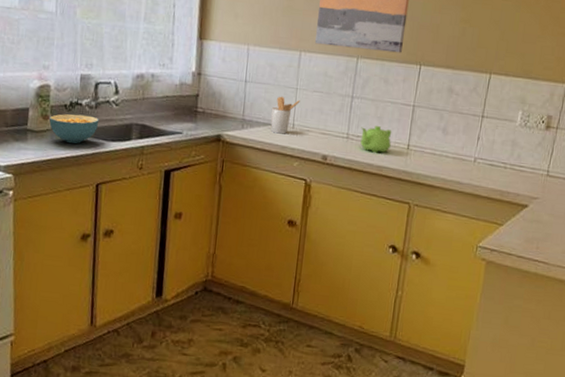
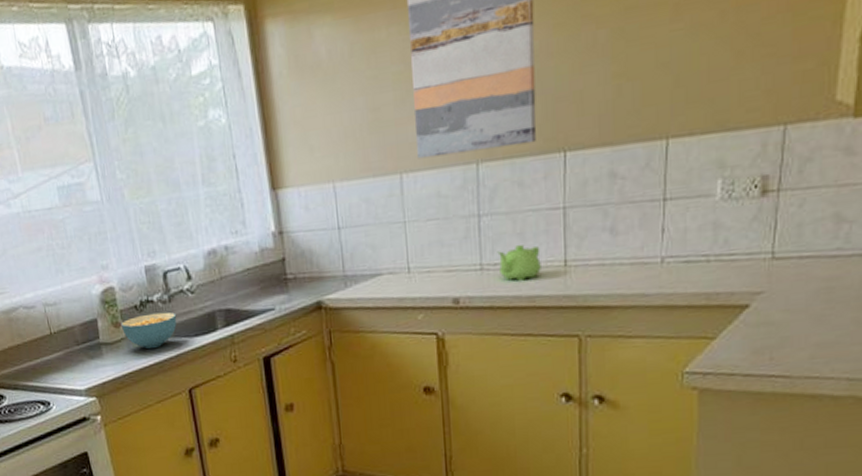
utensil holder: present [270,96,300,134] -> none [377,236,412,285]

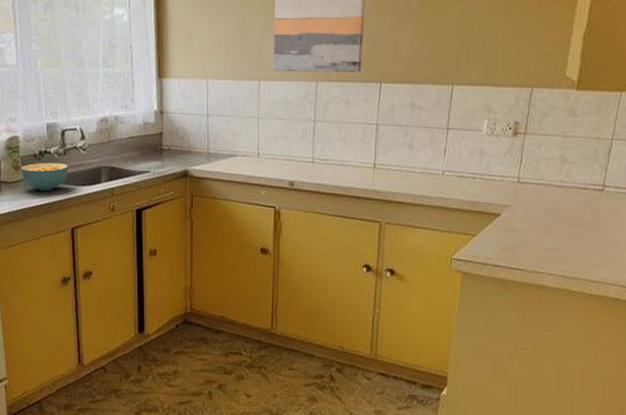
teapot: present [497,245,541,282] -> none [325,148,357,176]

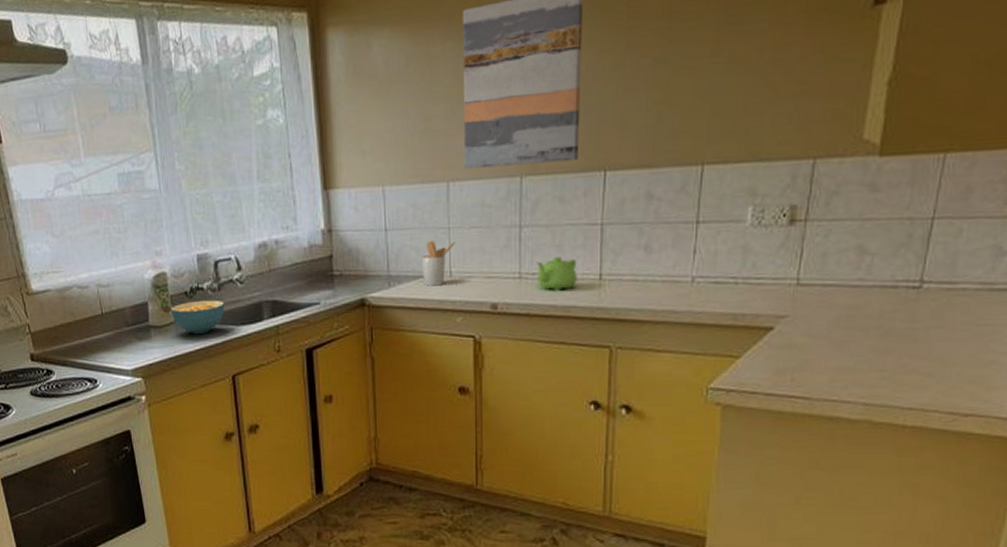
utensil holder: none [235,126,263,164] -> present [421,240,455,287]
teapot: none [325,148,357,176] -> present [536,257,577,292]

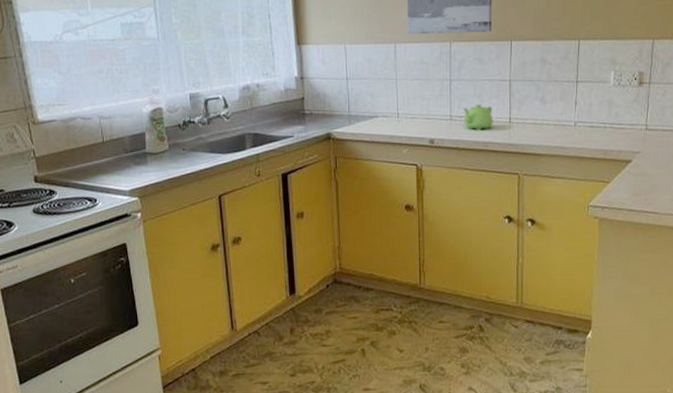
cereal bowl: present [171,300,225,335] -> none [166,131,213,161]
utensil holder: present [421,240,455,287] -> none [375,88,401,125]

